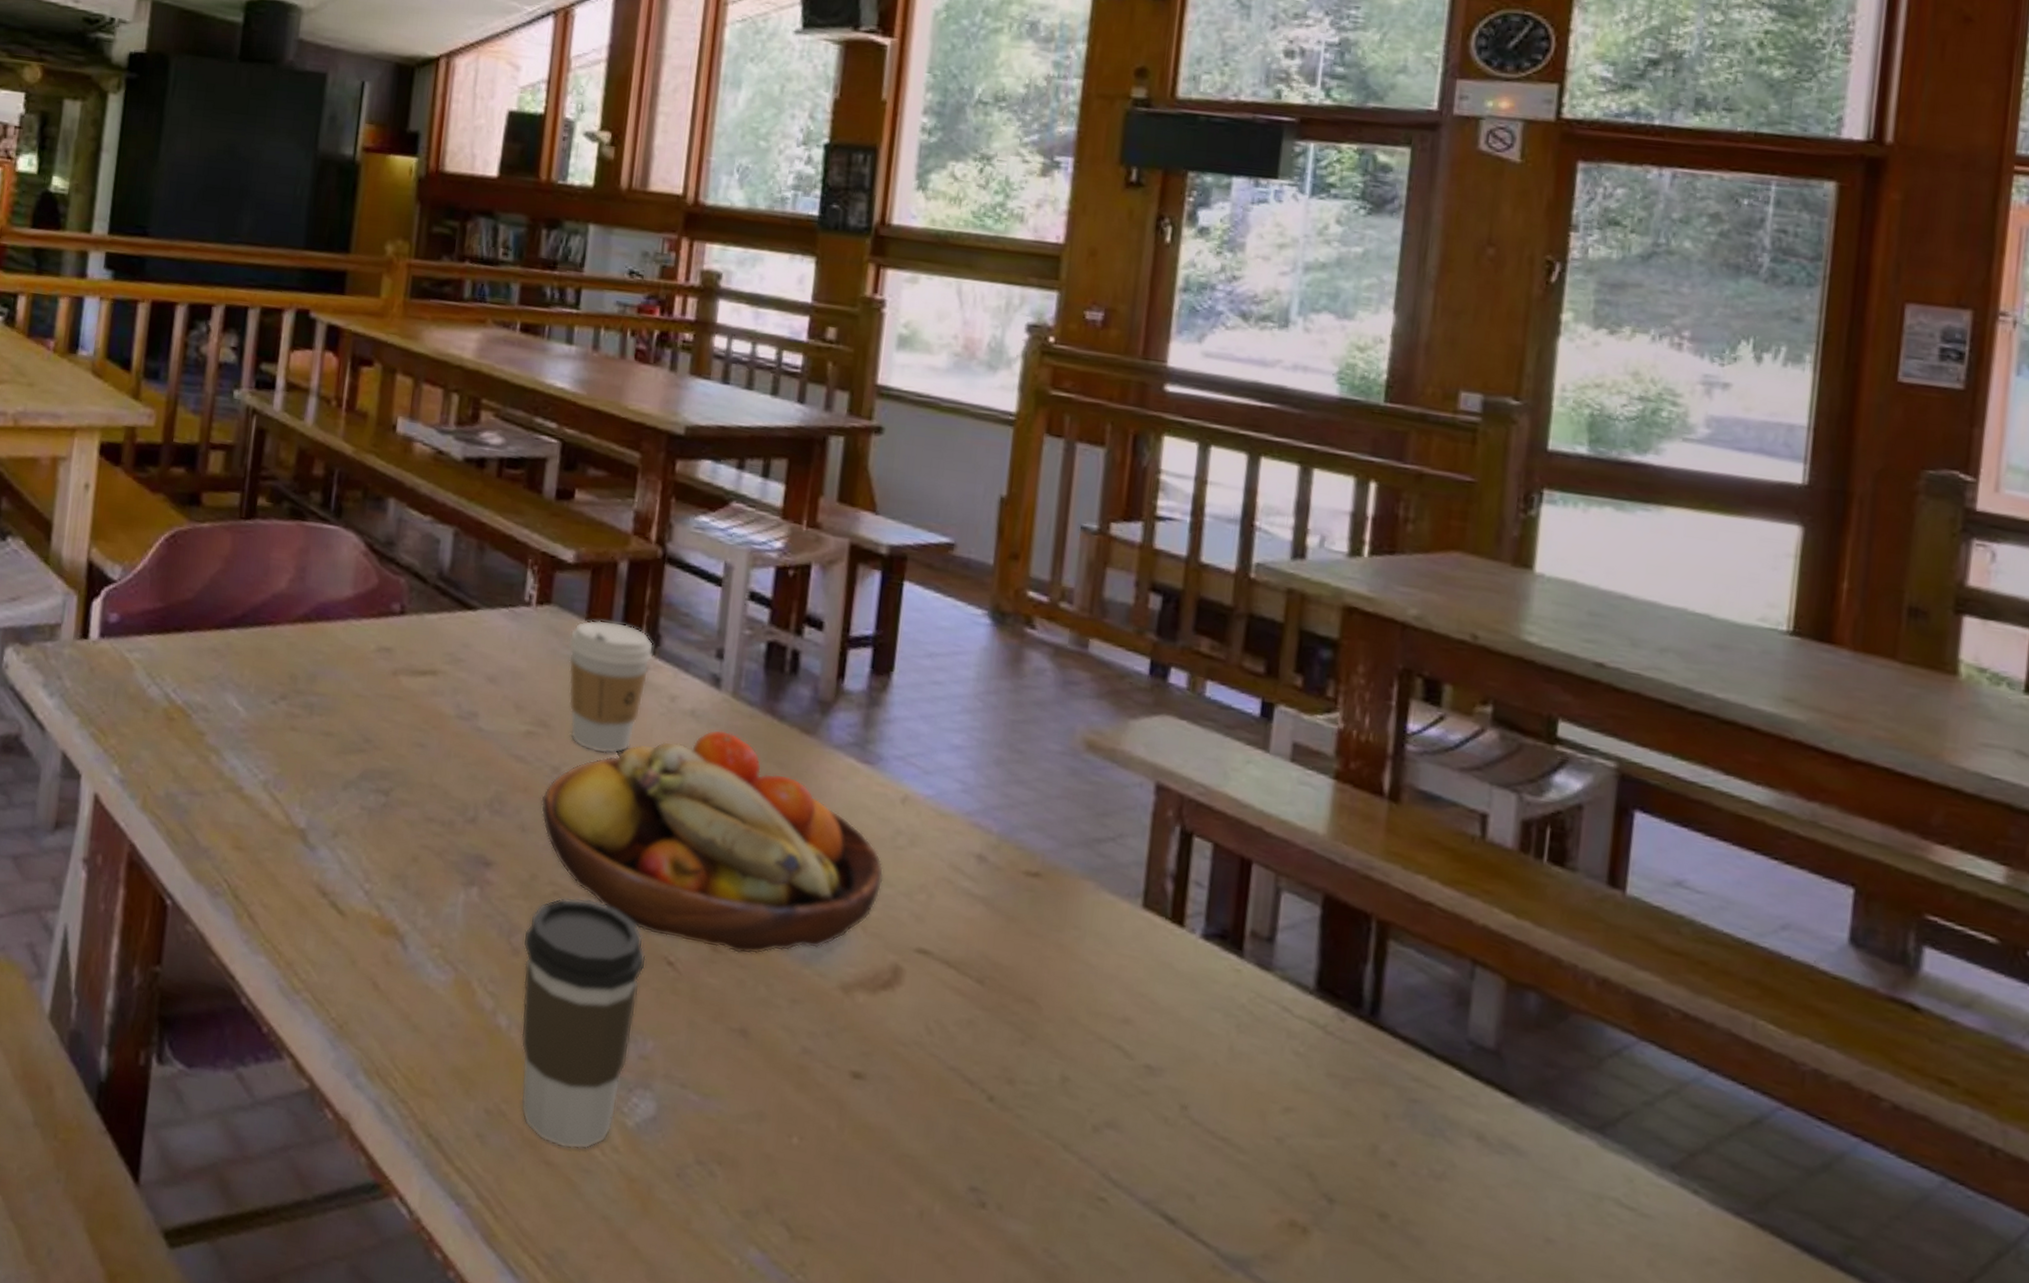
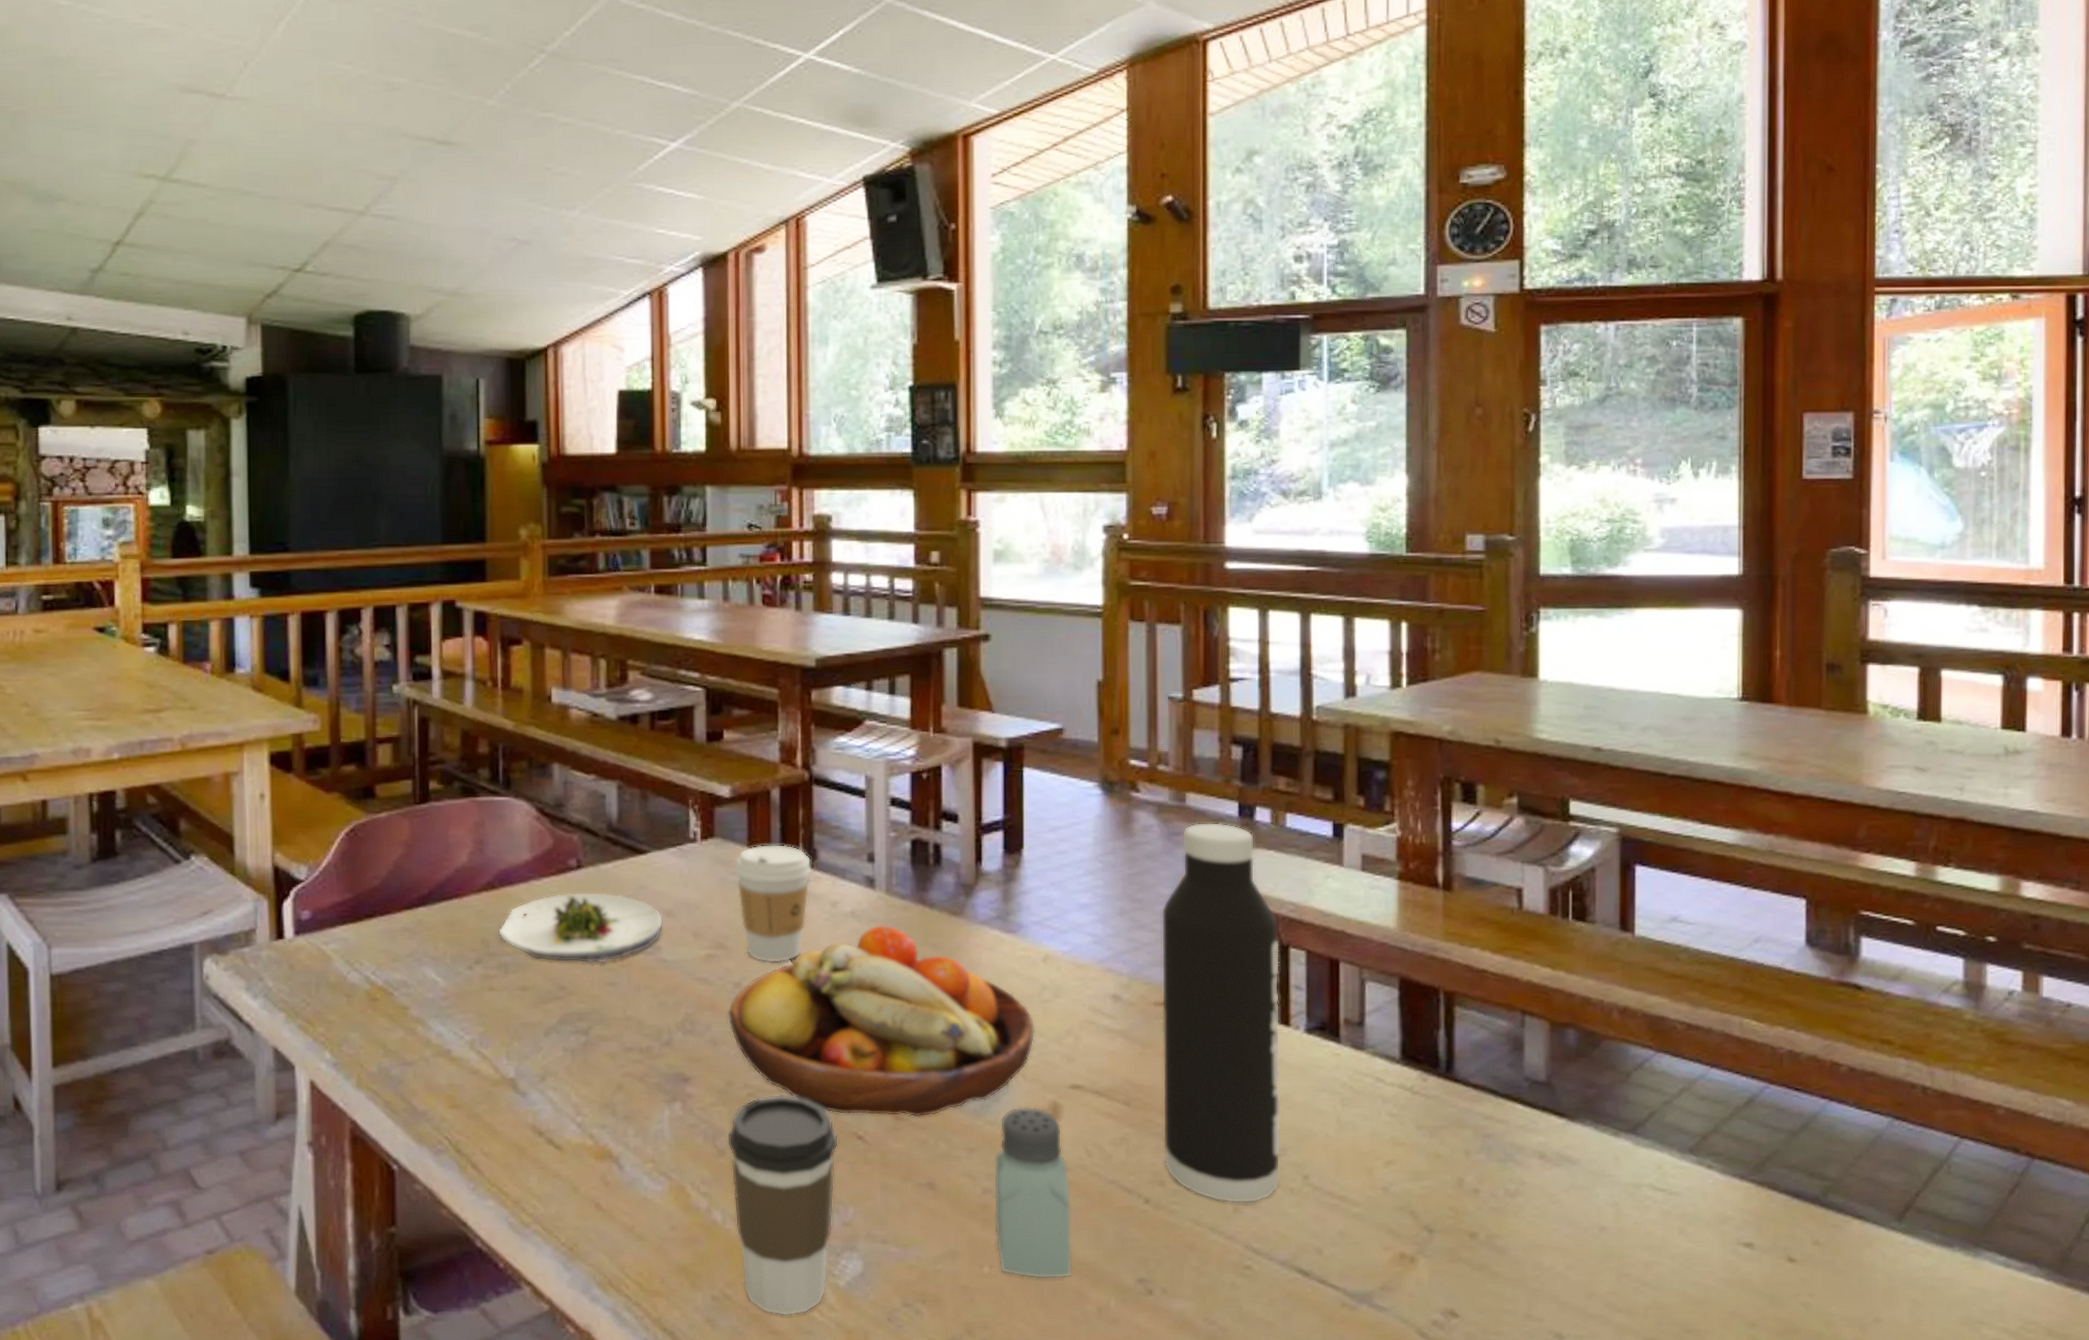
salad plate: none [308,638,486,721] -> present [498,891,664,964]
saltshaker: none [810,962,903,1169] -> present [993,1106,1072,1279]
water bottle: none [1016,674,1183,1126] -> present [1161,822,1280,1204]

